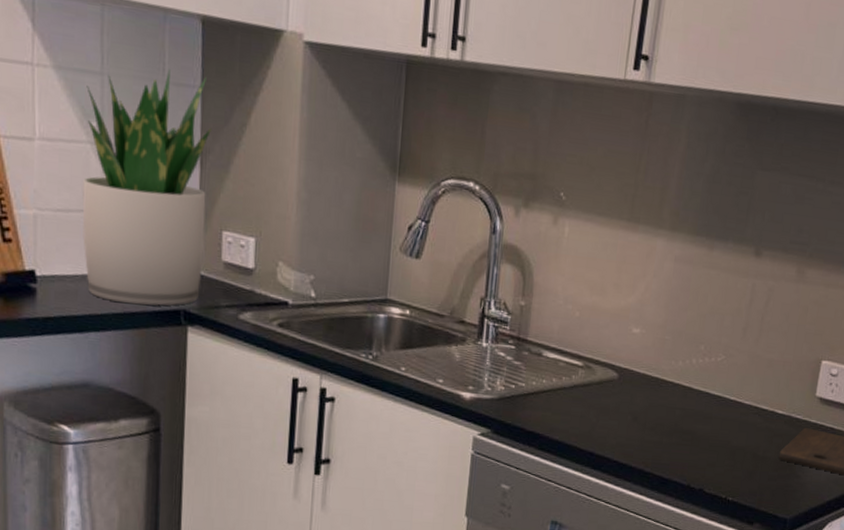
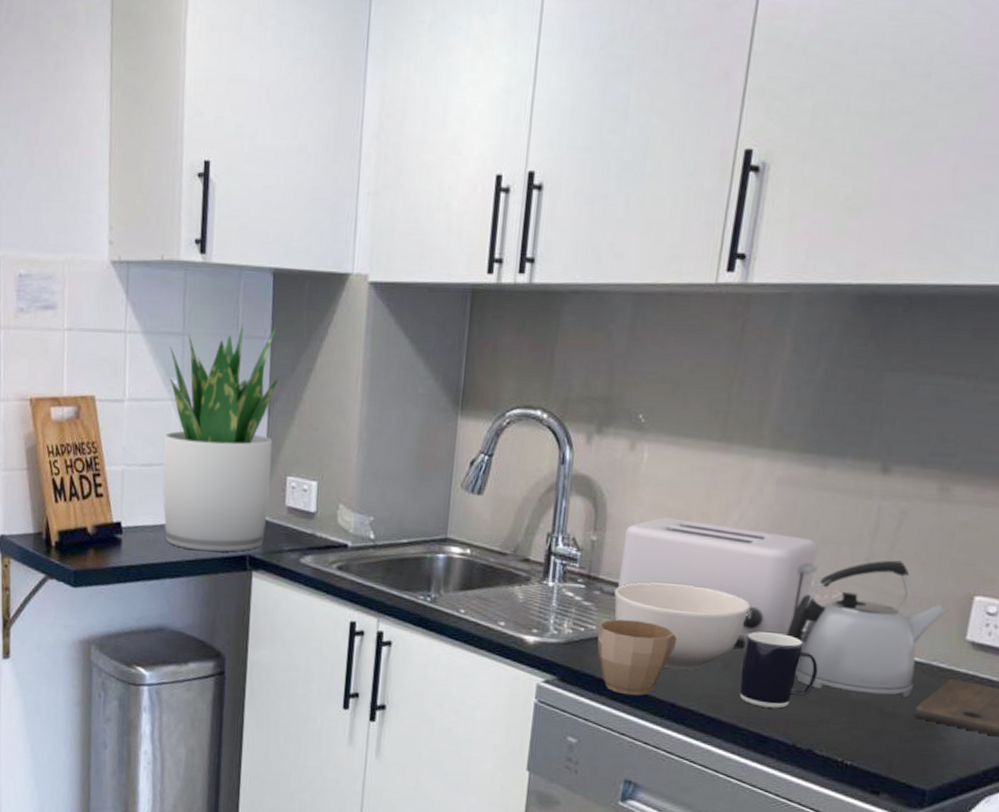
cup: none [526,377,595,446] -> present [597,619,677,696]
bowl: none [541,344,654,423] -> present [614,582,750,670]
toaster: none [544,286,707,404] -> present [618,517,819,649]
mug: none [646,388,708,455] -> present [739,630,819,709]
kettle: none [683,329,803,443] -> present [787,560,948,697]

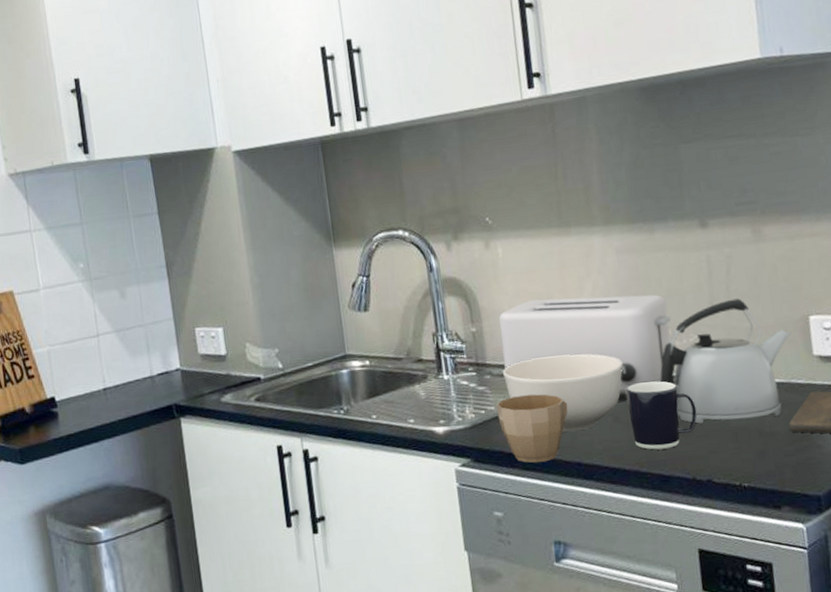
planter: present [162,323,279,552] -> none [72,204,186,410]

